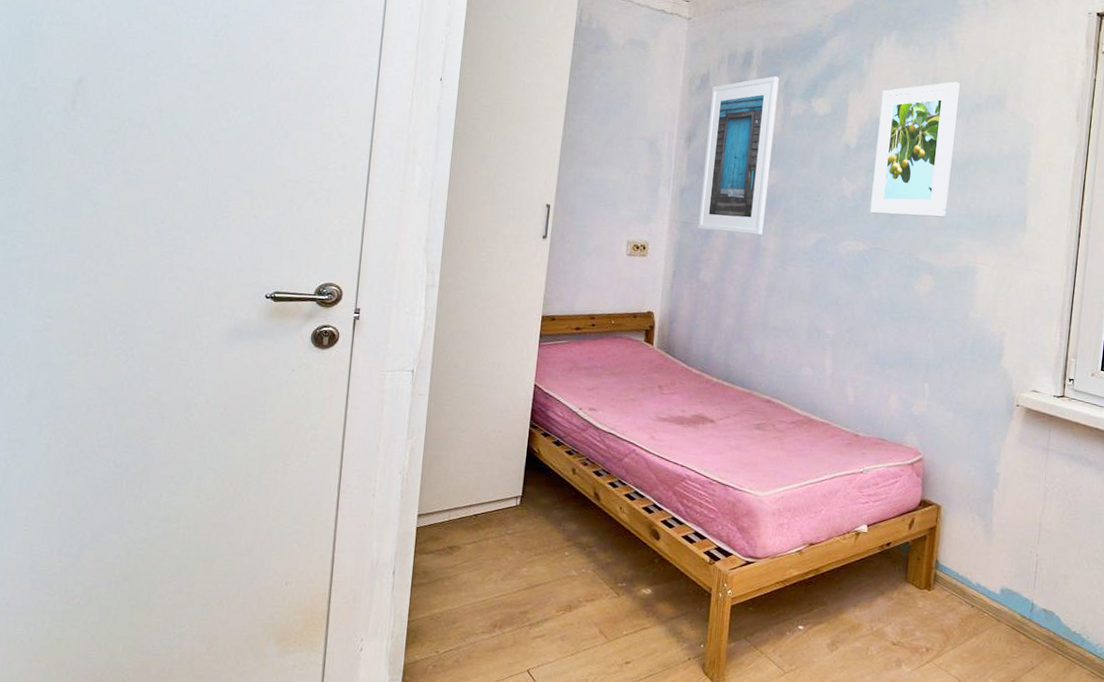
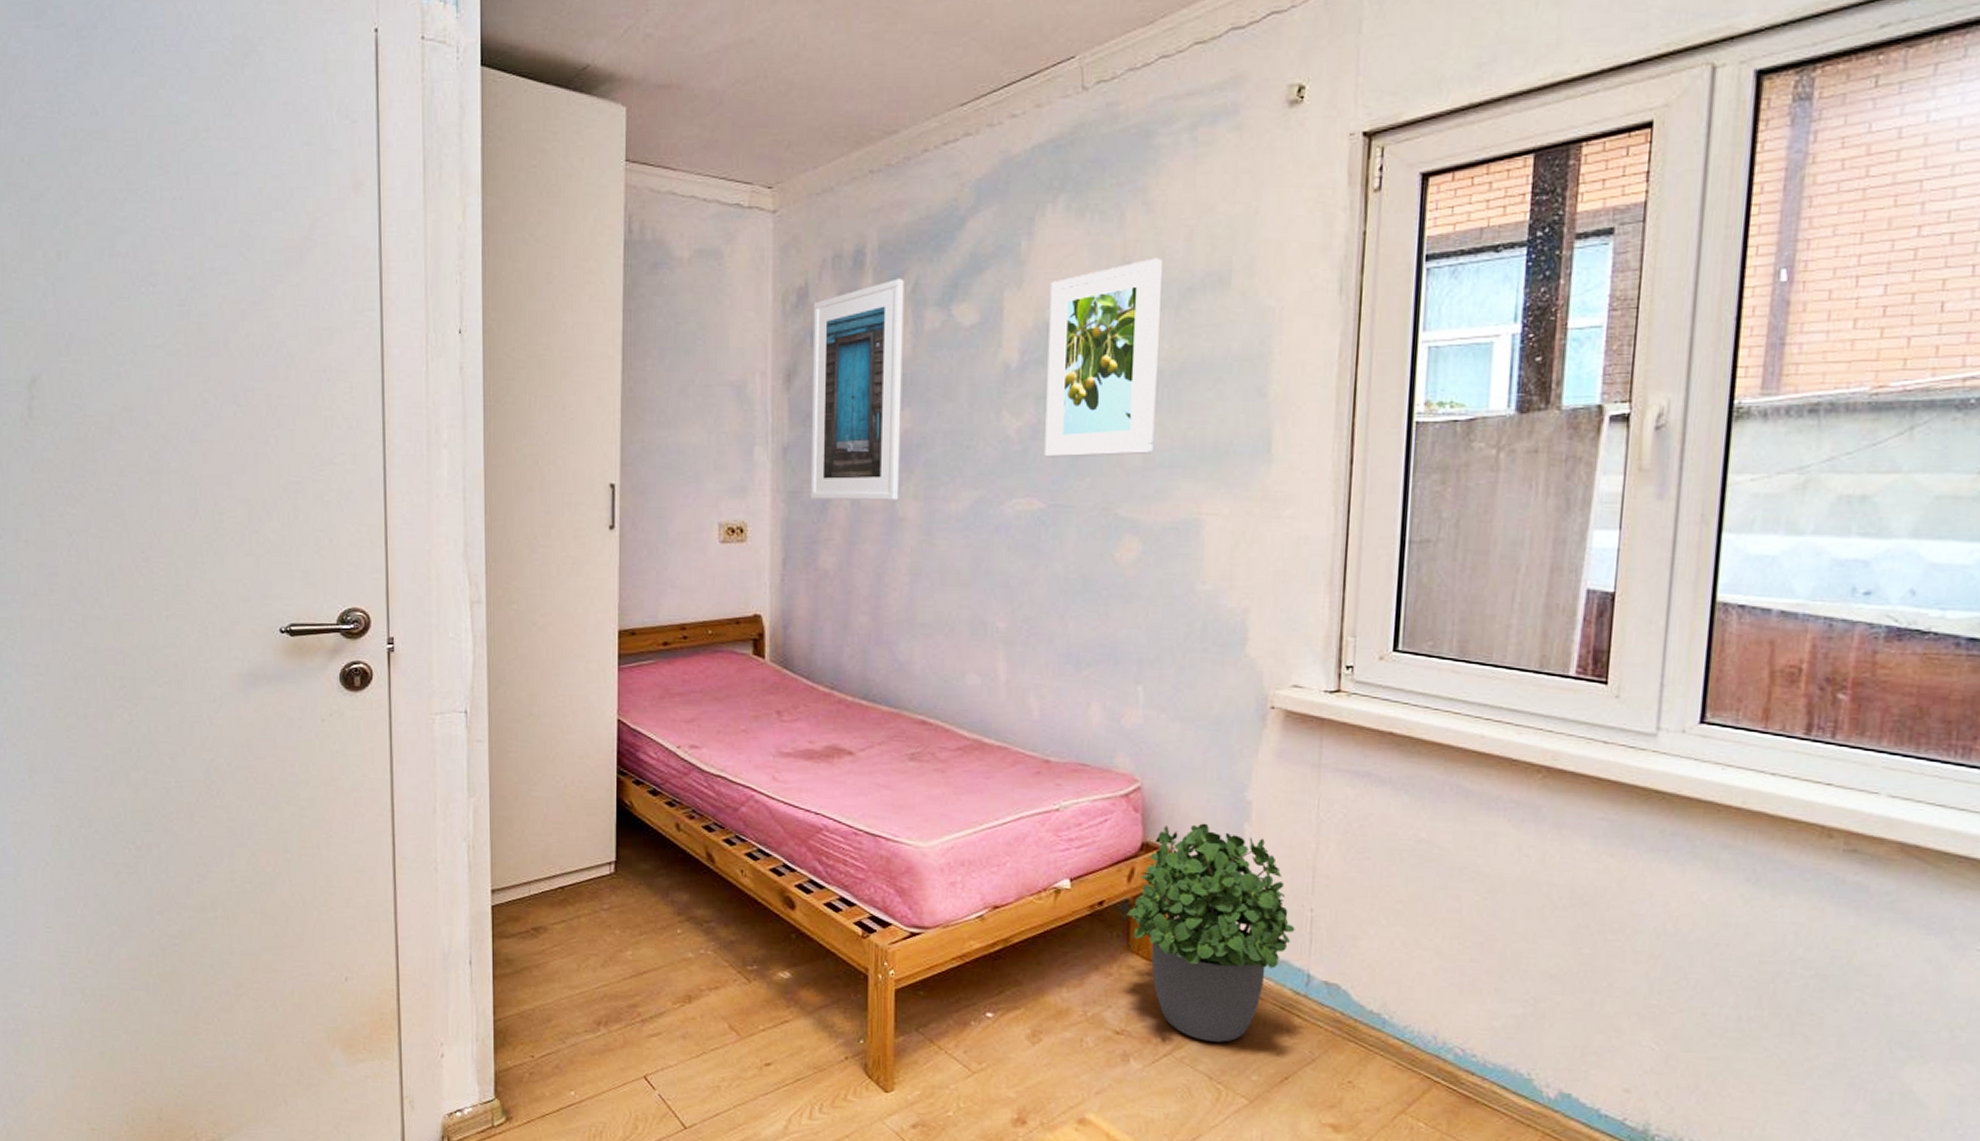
potted plant: none [906,487,1025,653] -> present [1127,823,1295,1042]

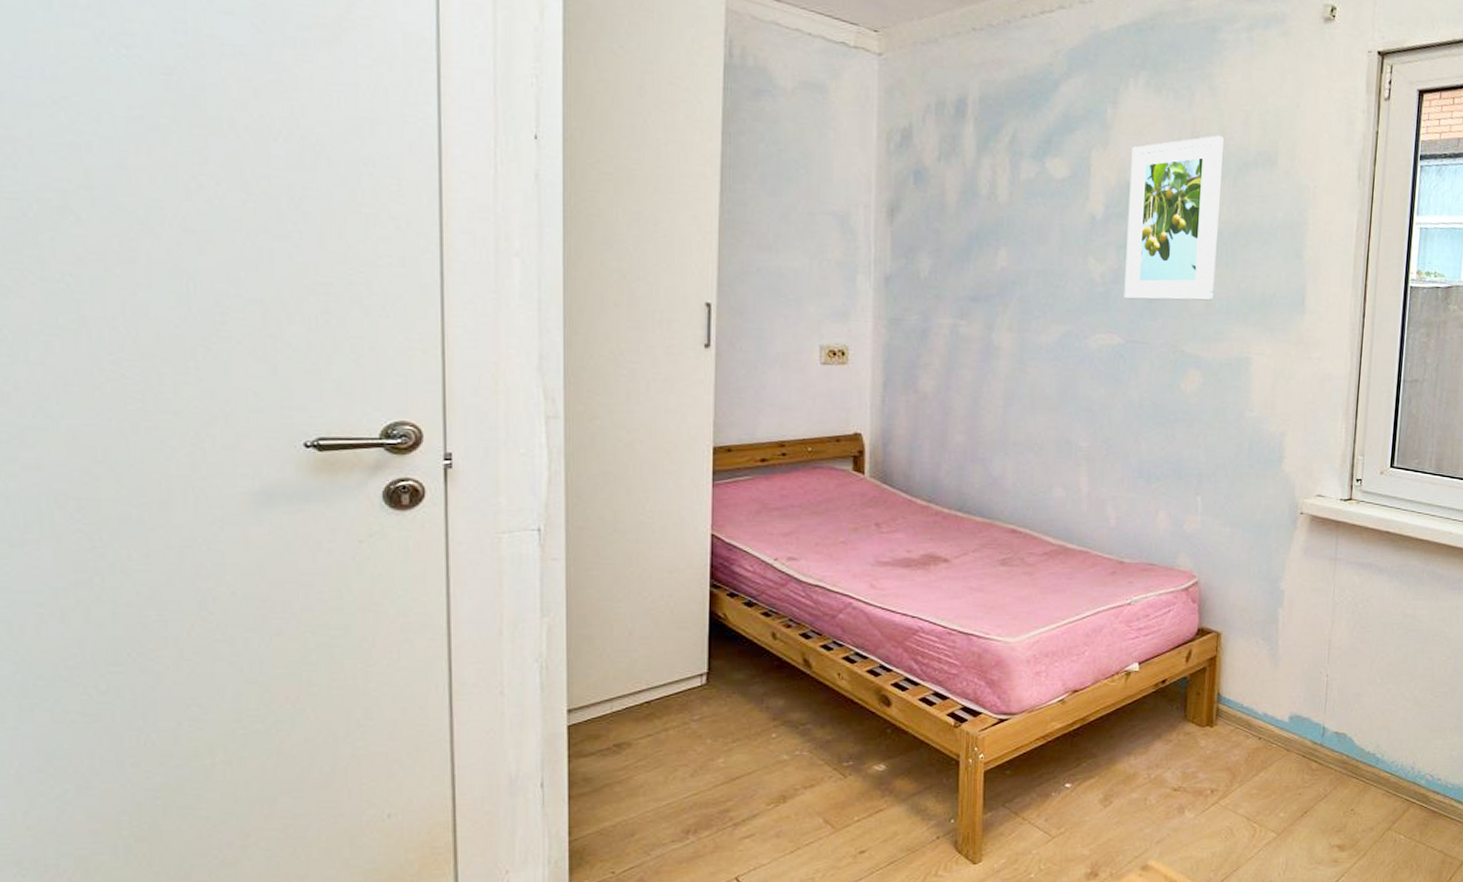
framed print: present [810,278,905,500] -> none [911,129,1003,331]
potted plant: present [1127,823,1295,1042] -> none [1185,610,1315,789]

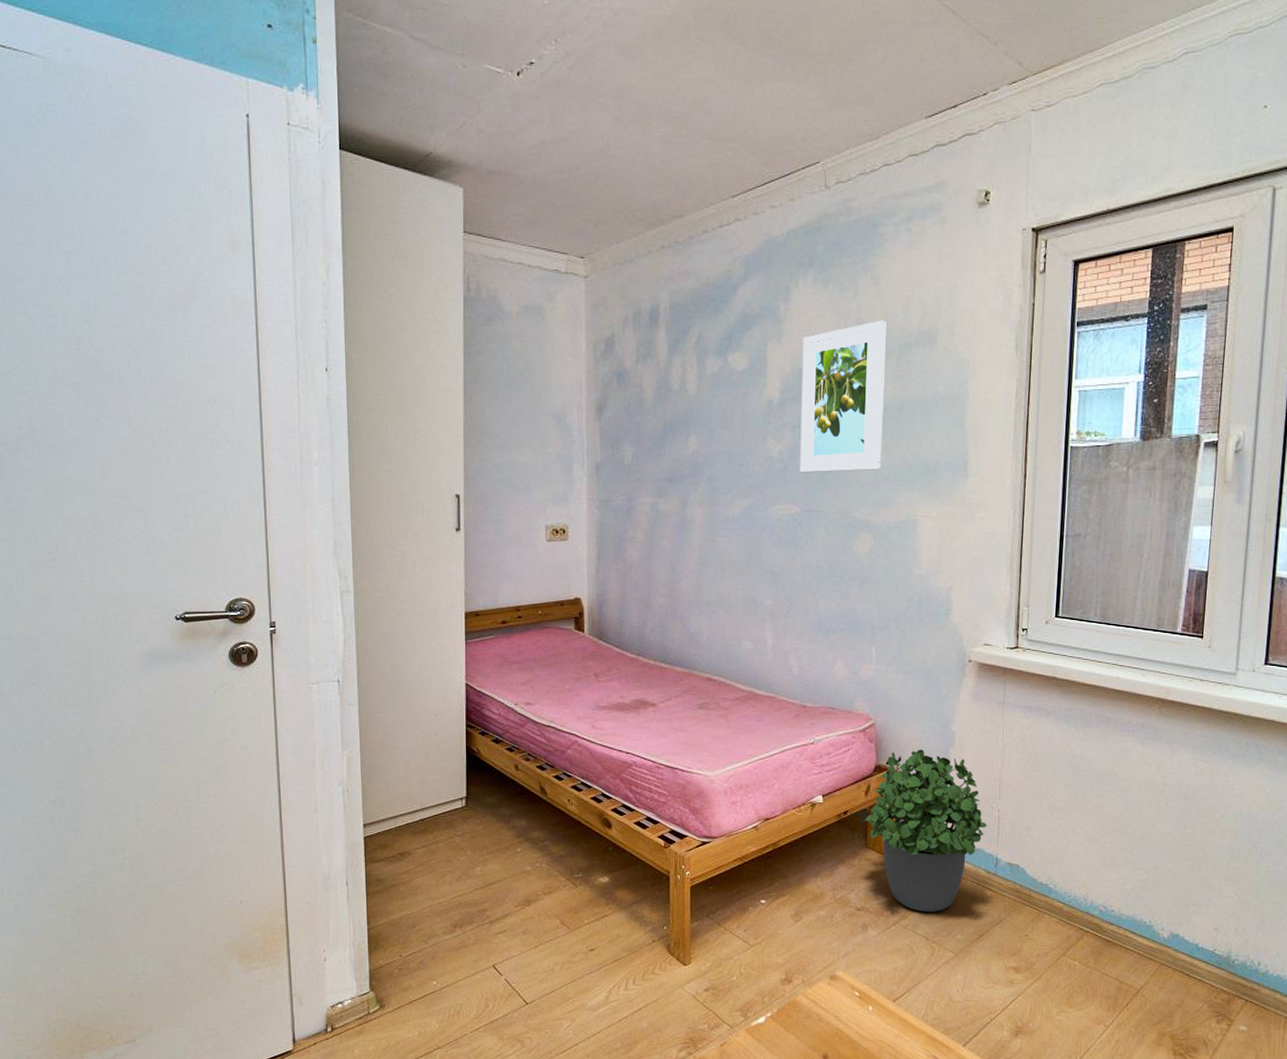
potted plant: none [1185,610,1315,789] -> present [865,749,987,912]

